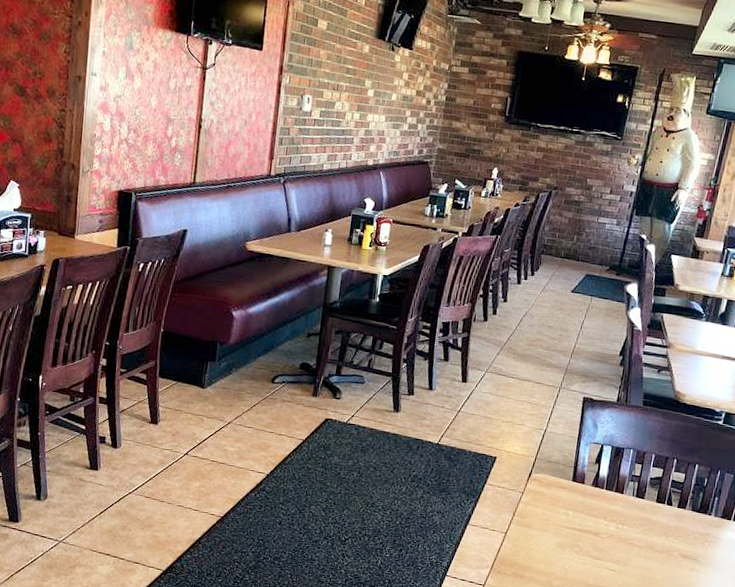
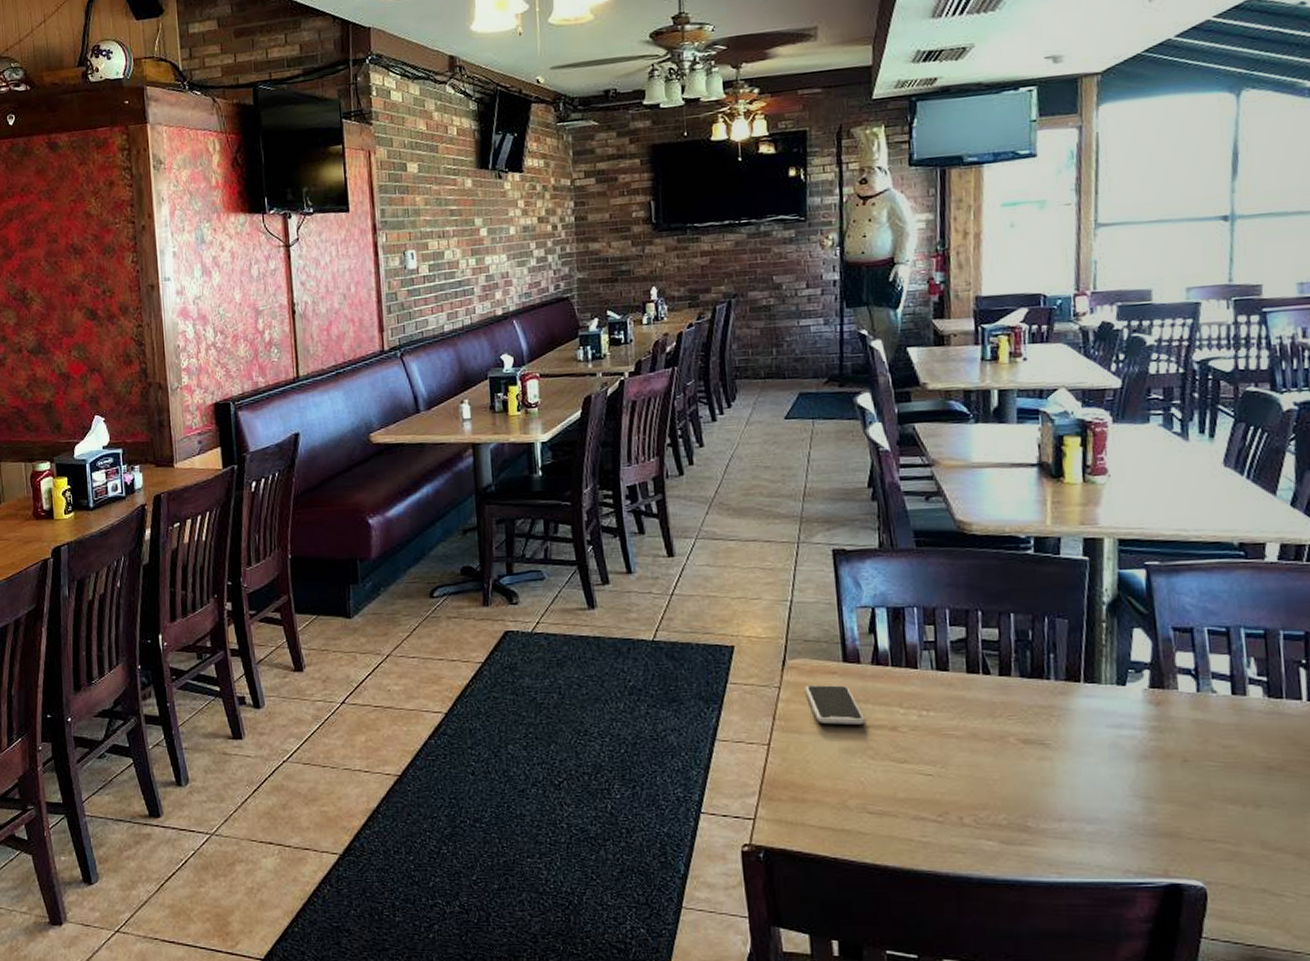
smartphone: none [540,494,578,528] -> present [804,685,865,725]

